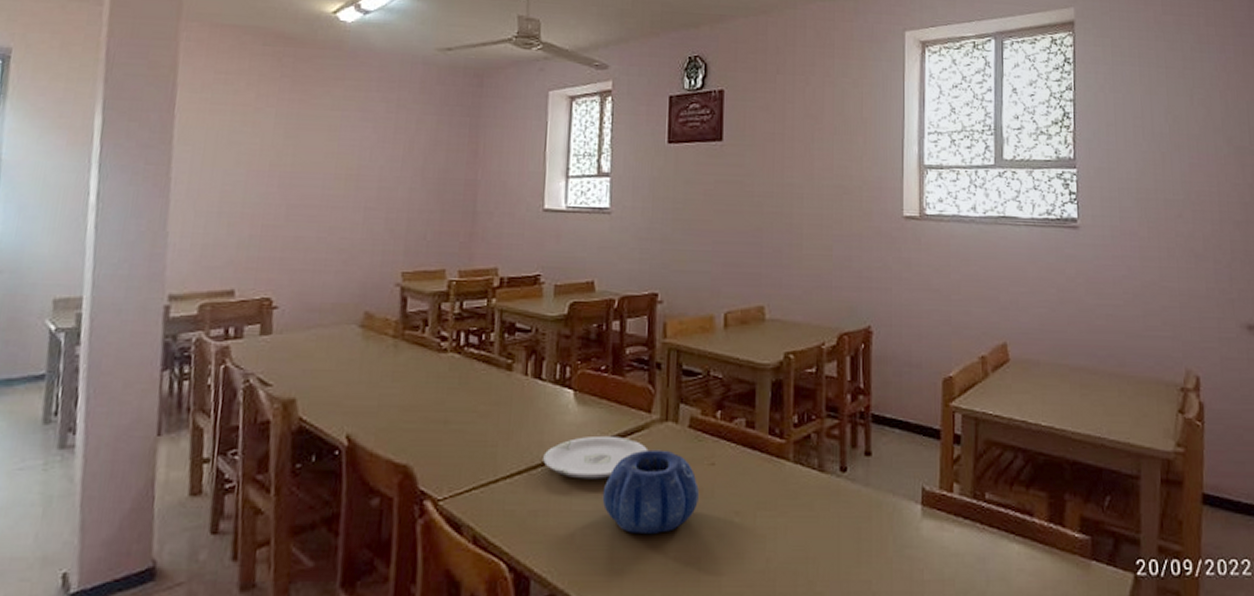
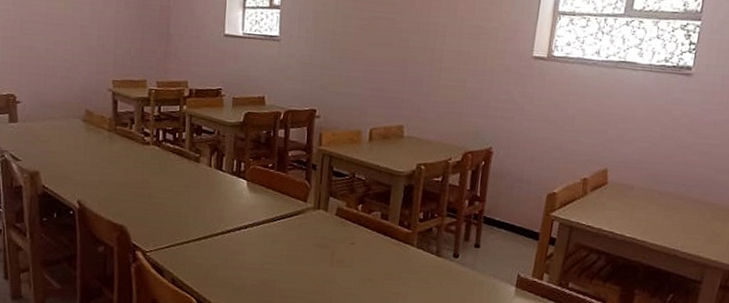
plate: present [543,435,649,479] -> none [223,216,304,247]
decorative bowl: present [602,449,699,535] -> none [267,229,341,290]

